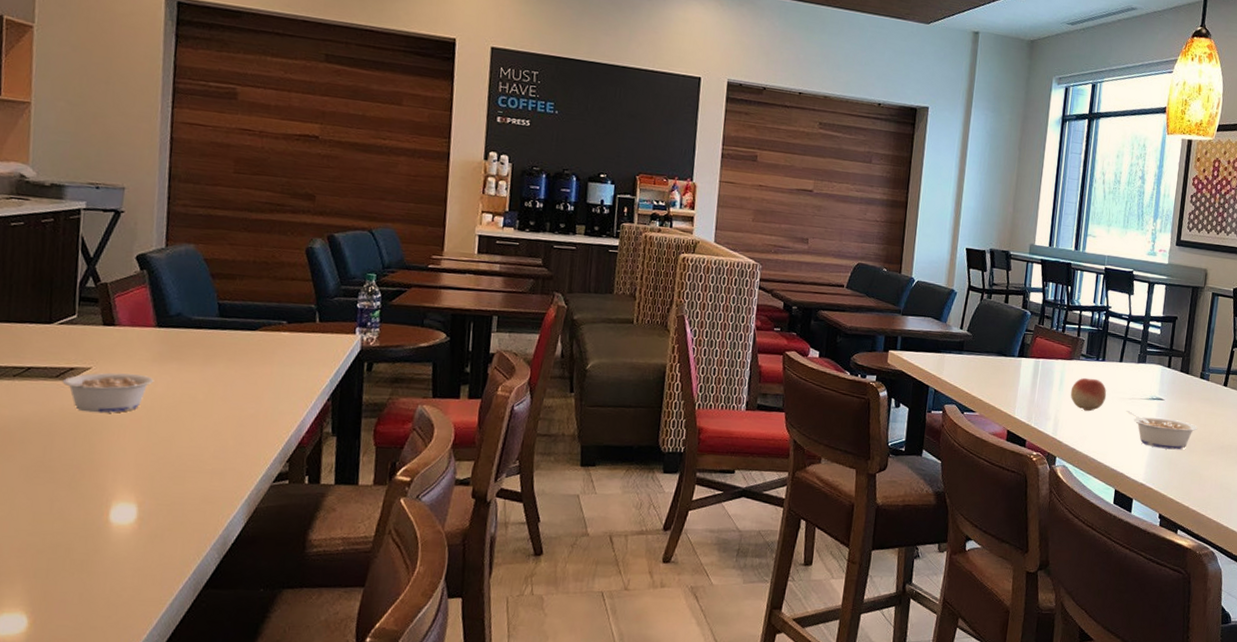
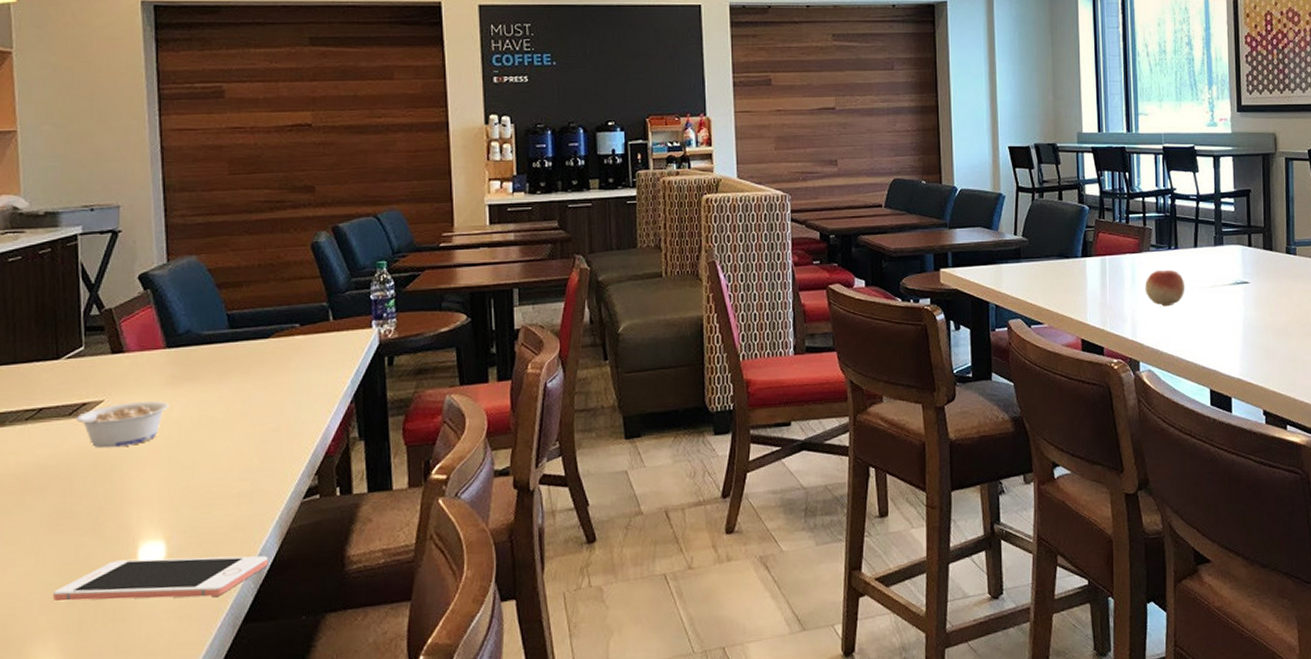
cell phone: none [24,517,233,561] -> present [54,556,267,601]
legume: present [1126,410,1198,450] -> none [1209,299,1292,337]

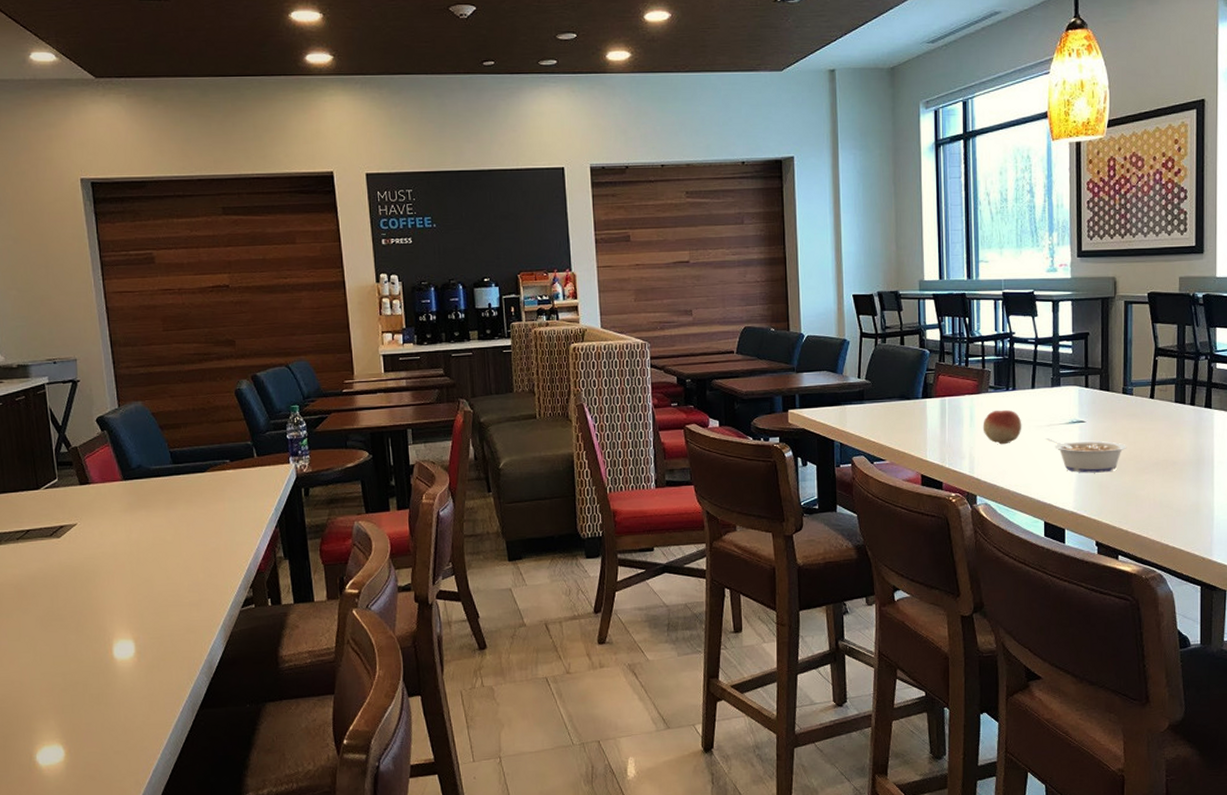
cell phone: present [54,556,267,601] -> none [50,654,216,687]
legume: present [75,401,170,449] -> none [55,525,129,564]
legume: none [1209,299,1292,337] -> present [1045,437,1127,473]

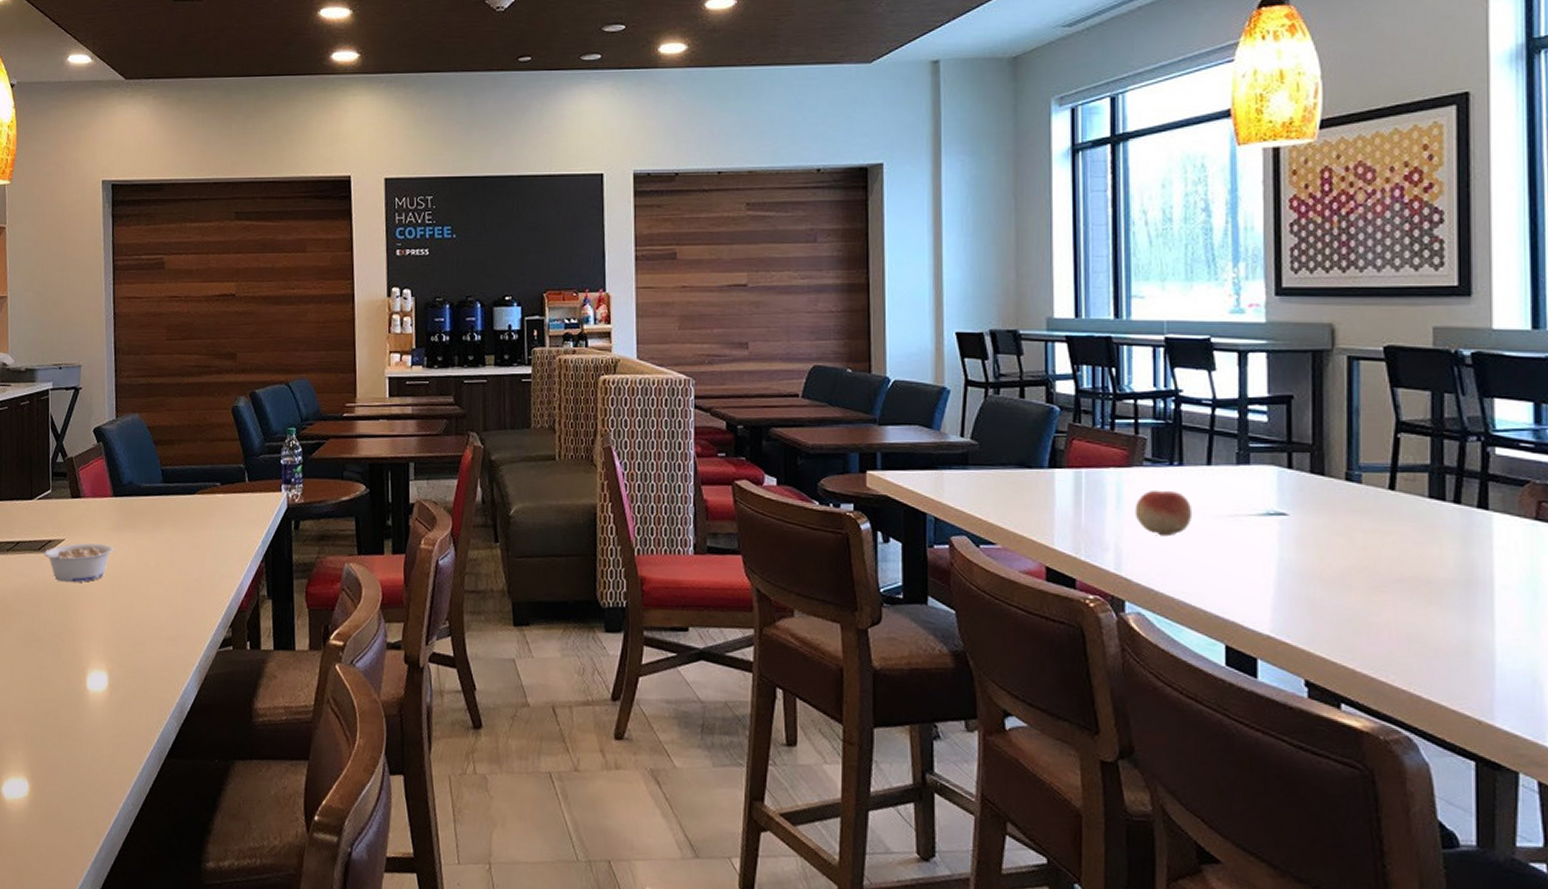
legume: none [55,525,129,564] -> present [43,543,114,583]
legume: present [1045,437,1127,473] -> none [1227,531,1354,586]

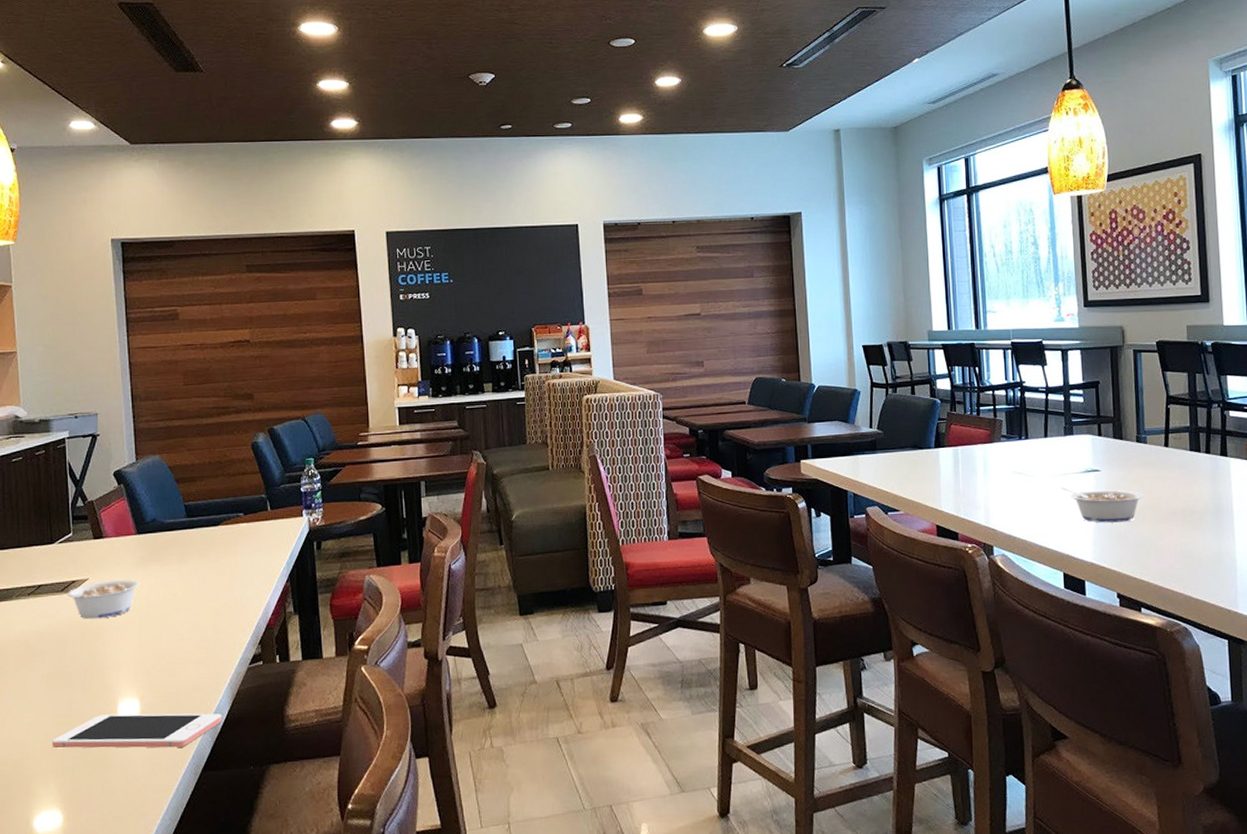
cell phone: none [23,684,188,729] -> present [52,713,221,749]
fruit: present [1134,489,1193,537] -> none [997,458,1037,494]
legume: none [1227,531,1354,586] -> present [1060,486,1144,523]

